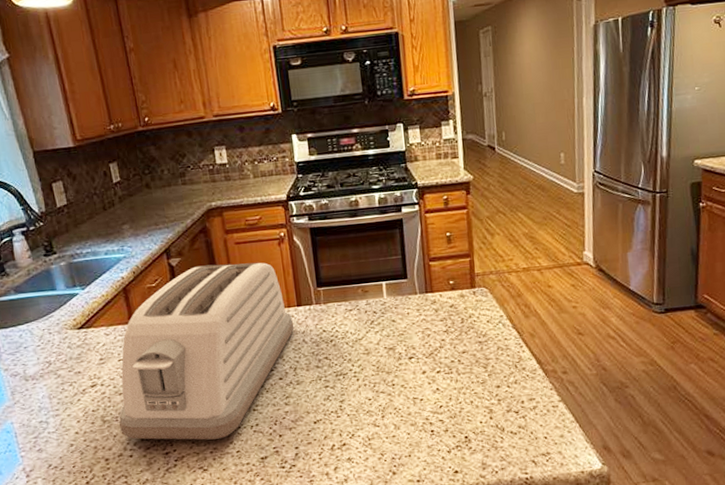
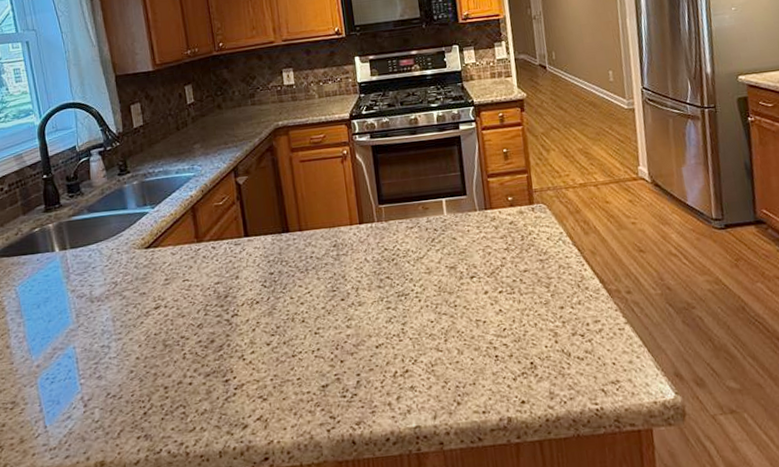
toaster: present [118,262,295,440] -> none [180,180,357,366]

